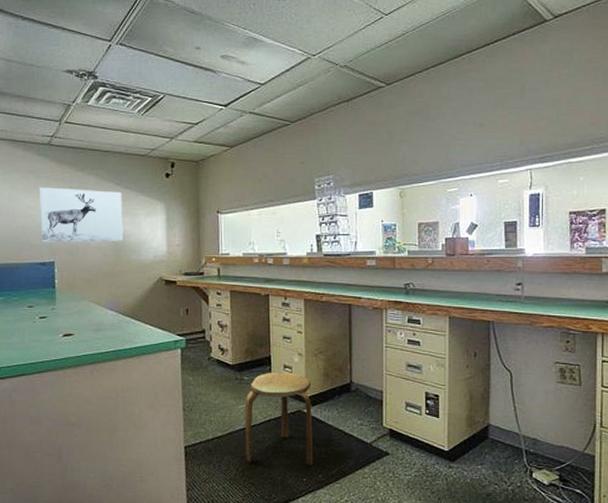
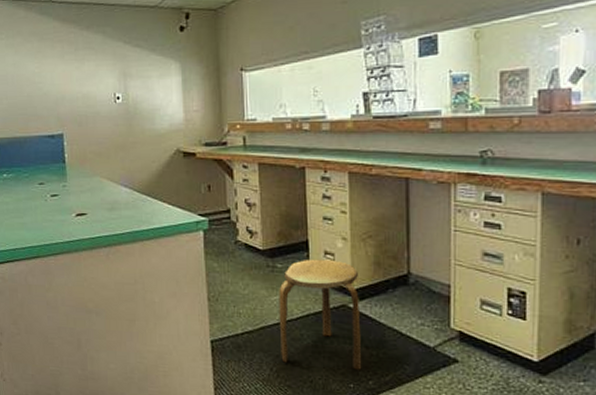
wall art: present [39,187,123,243] -> none [43,50,135,113]

